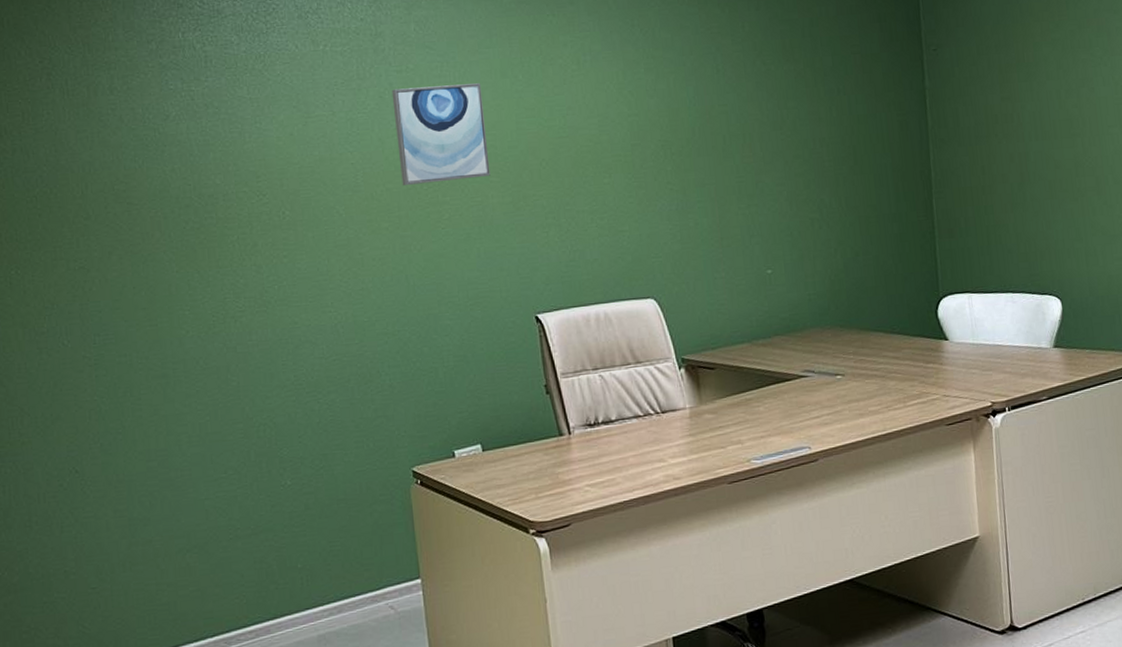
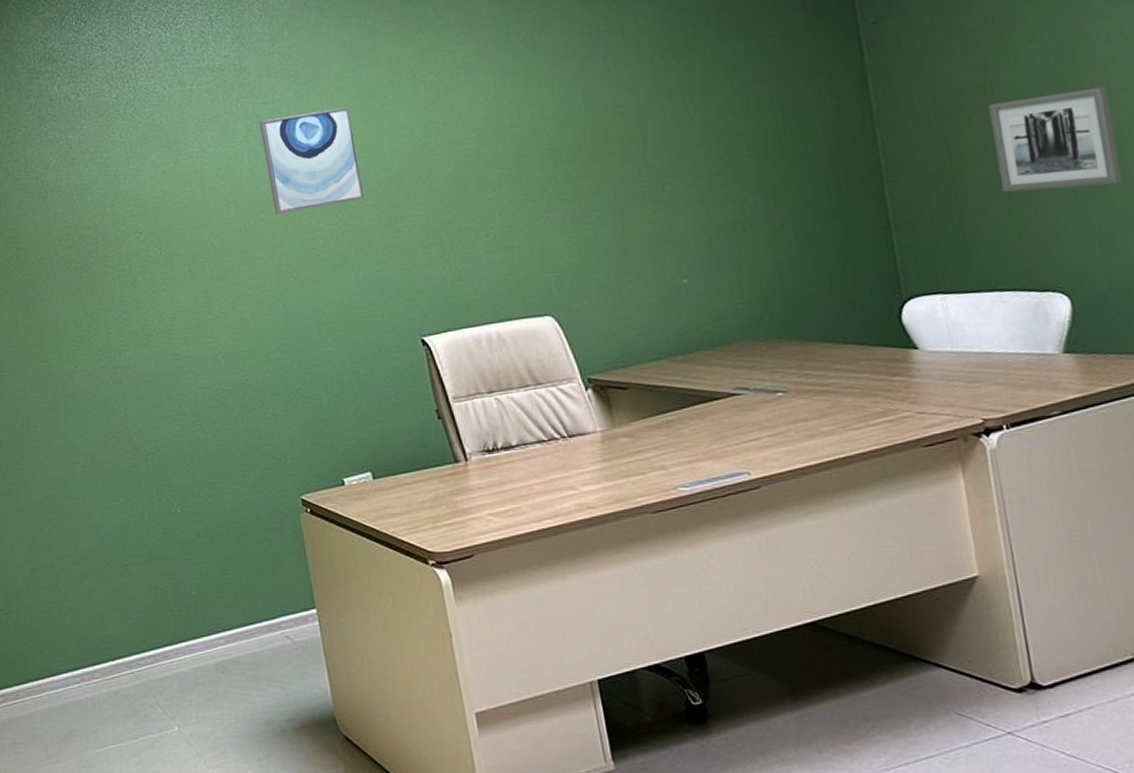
wall art: none [1014,123,1105,208] -> present [988,86,1123,193]

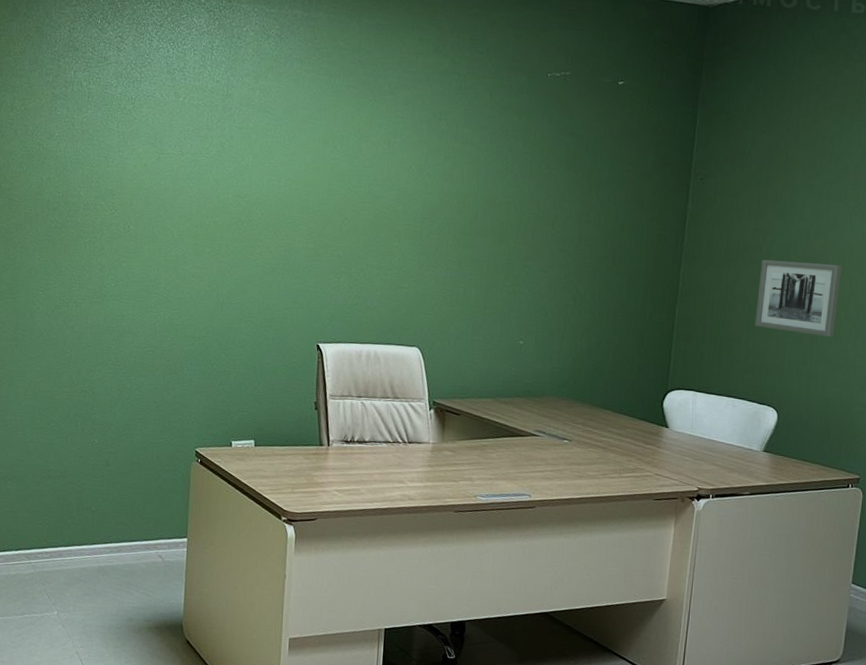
wall art: present [259,107,365,214] -> none [227,141,305,224]

